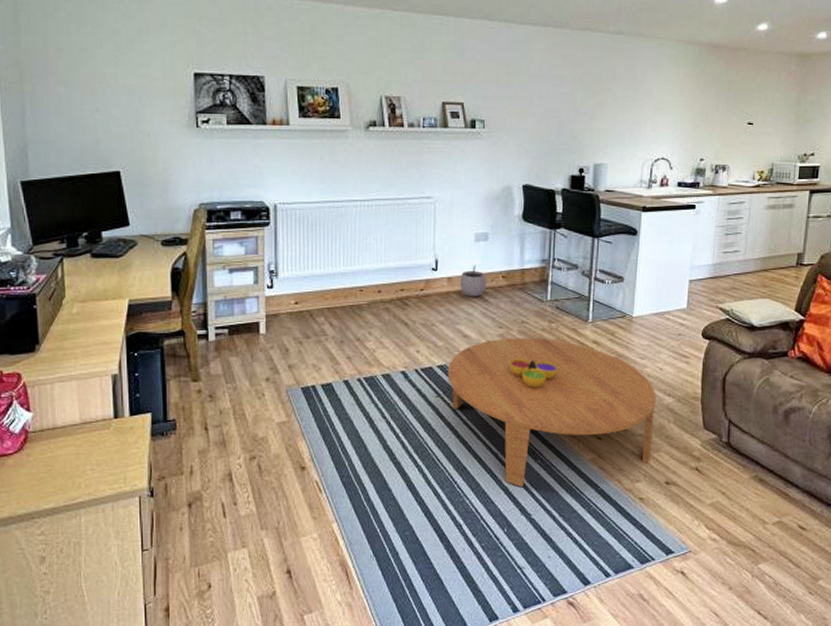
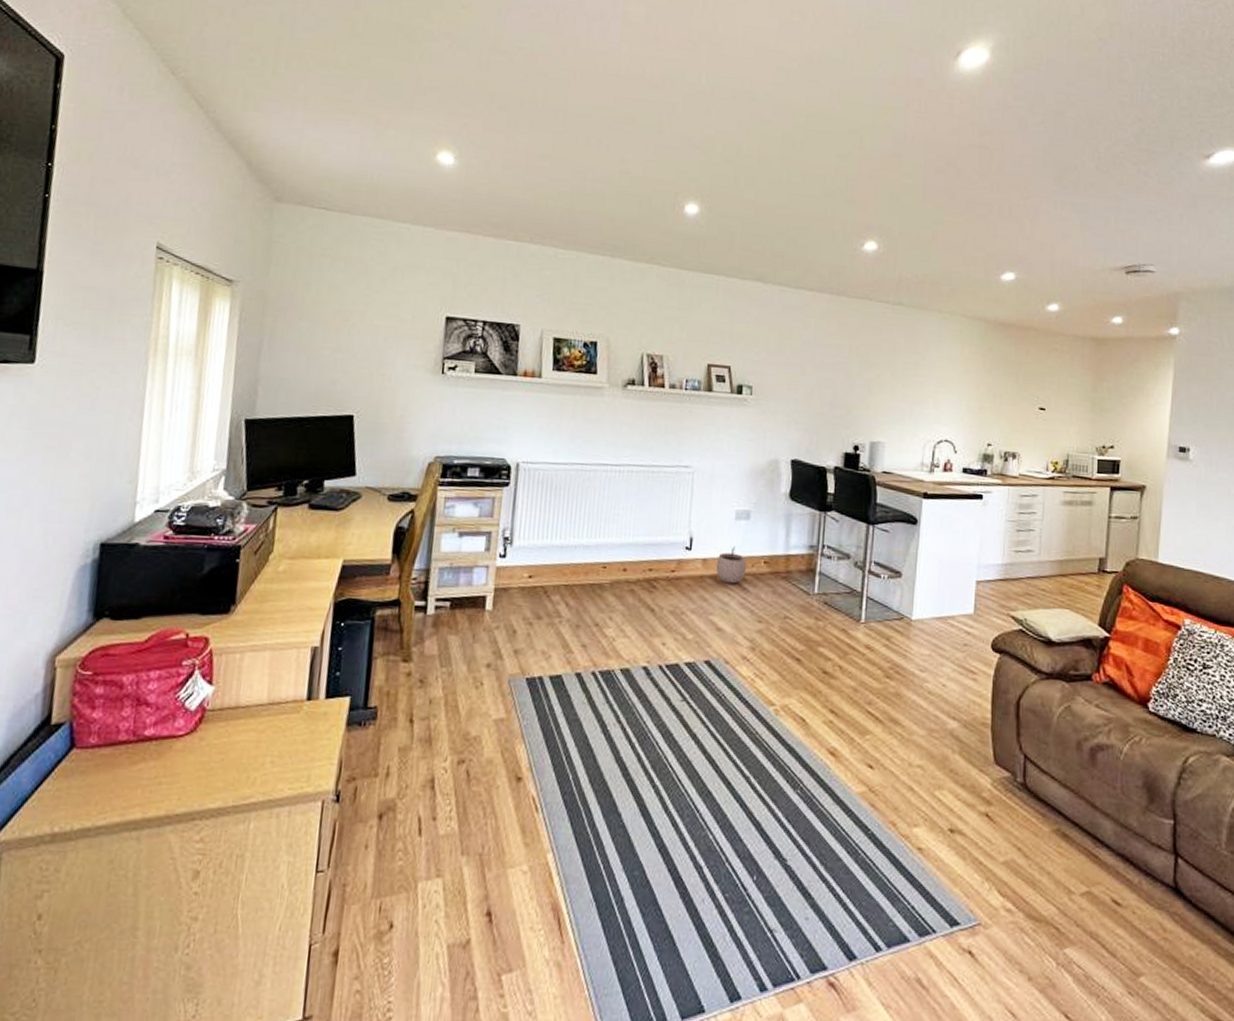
coffee table: present [447,337,657,488] -> none [695,634,939,824]
decorative bowl: present [510,358,558,388] -> none [768,660,825,698]

